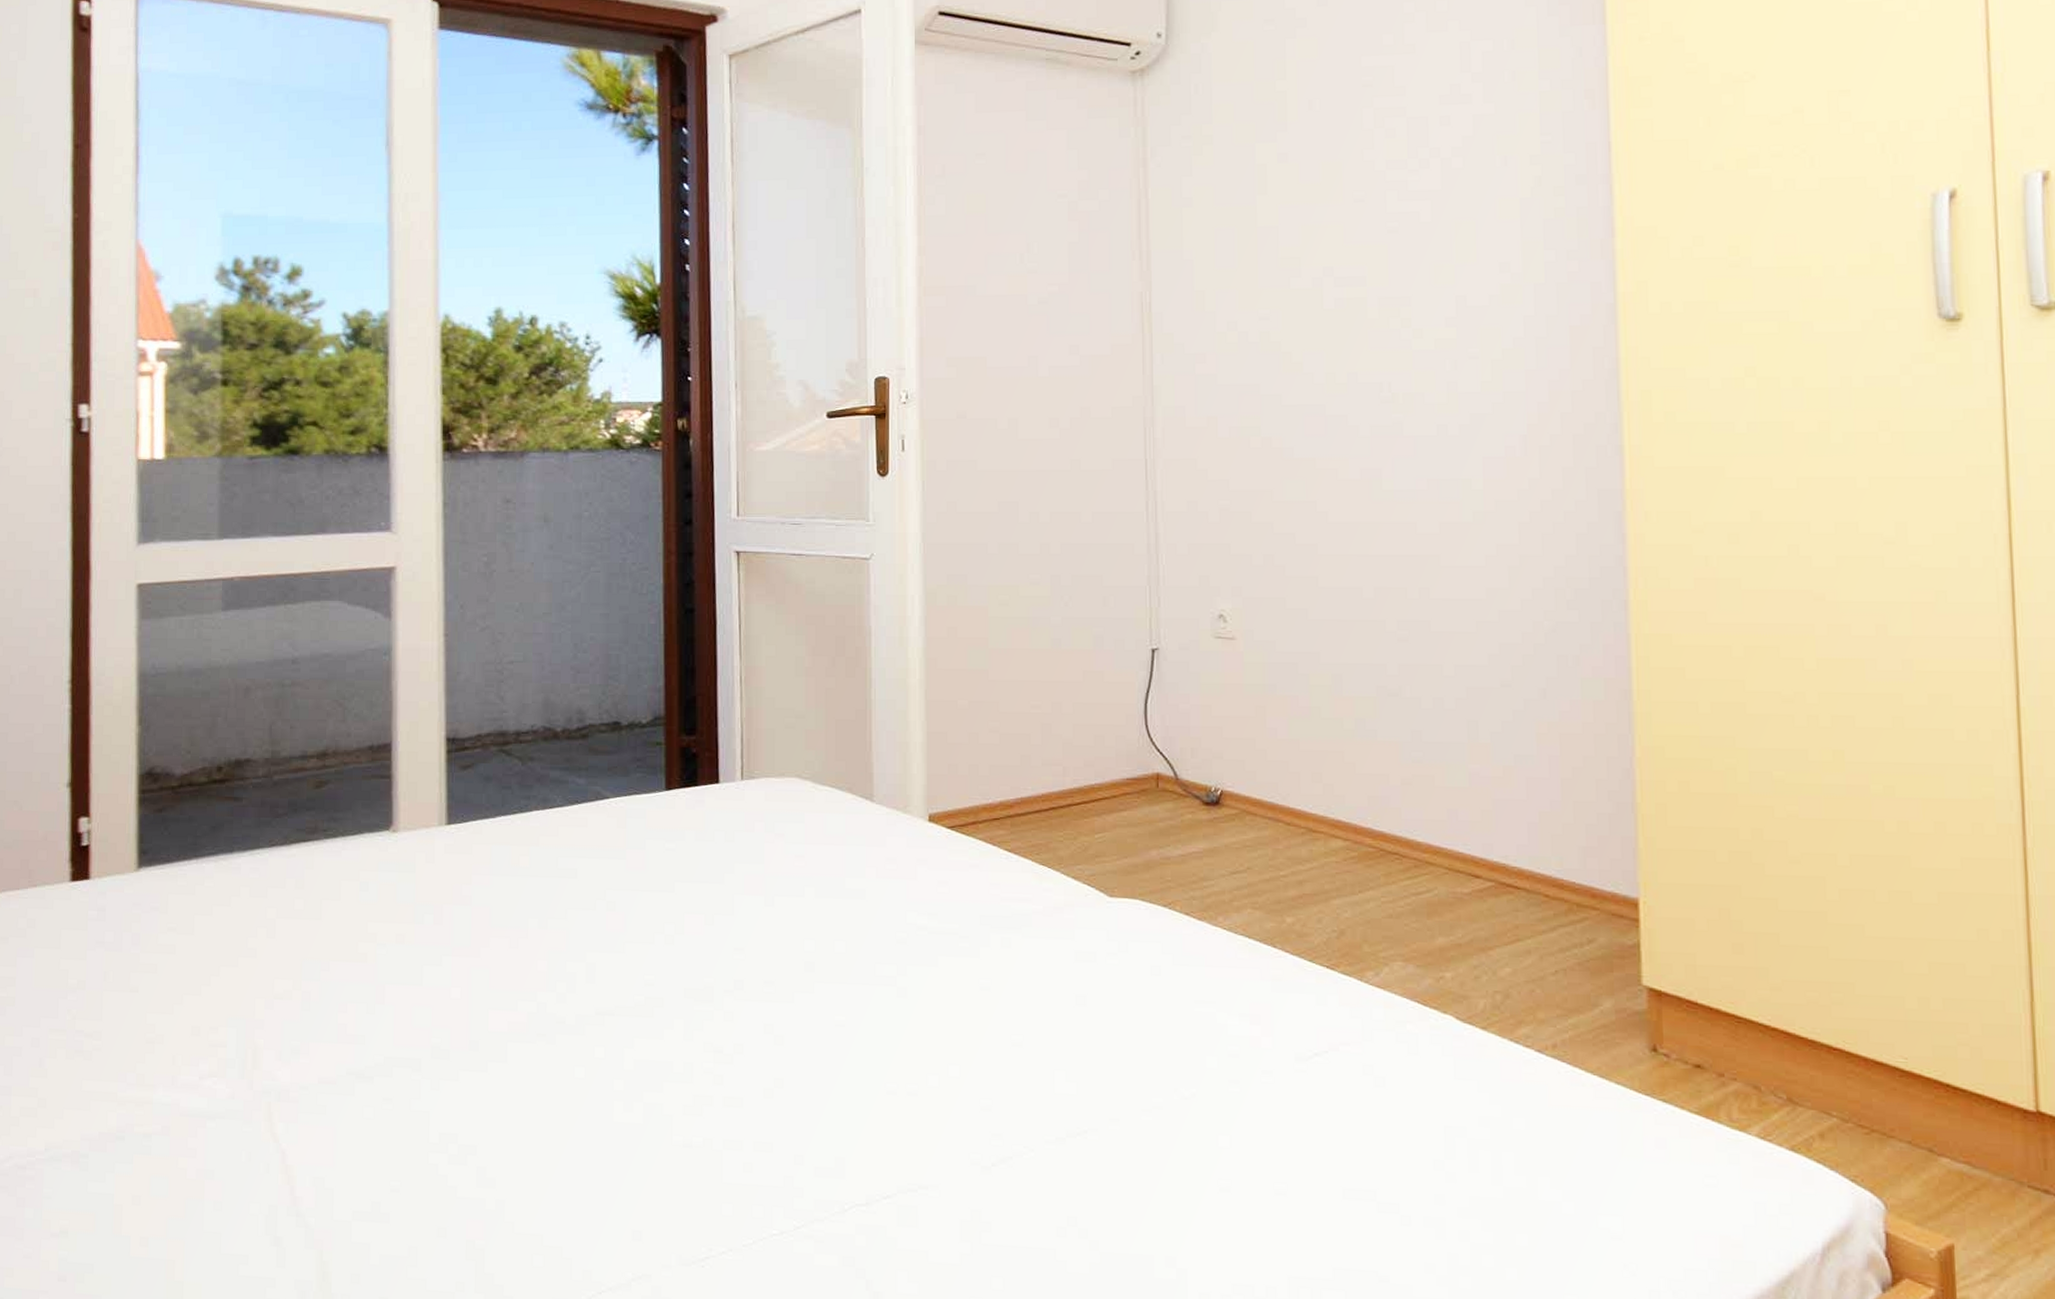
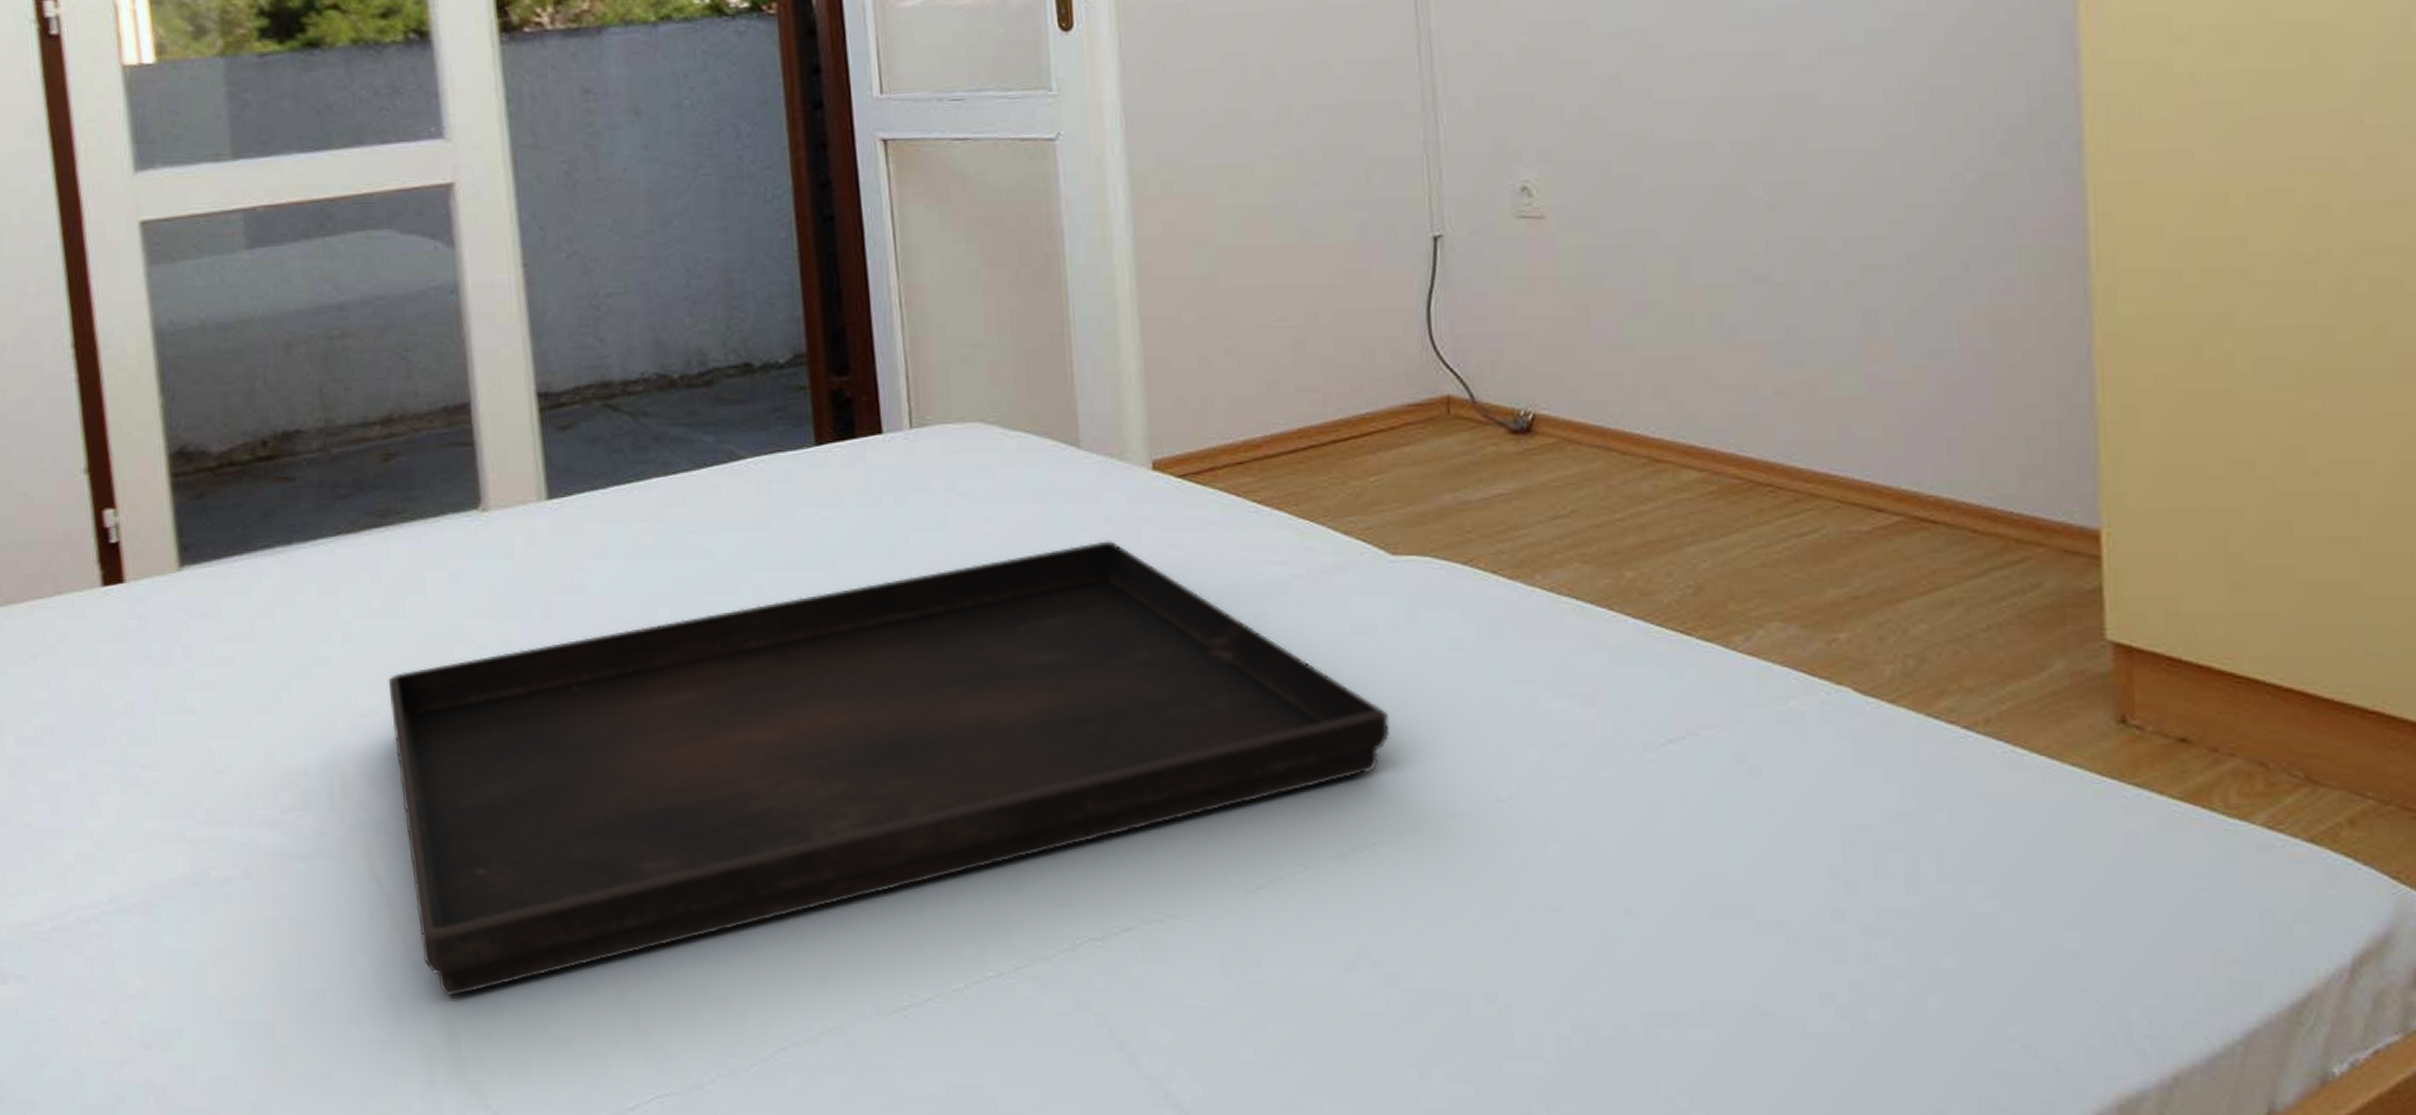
serving tray: none [301,876,1101,1241] -> present [389,540,1390,997]

